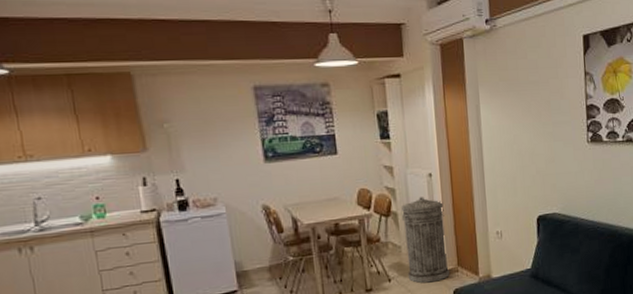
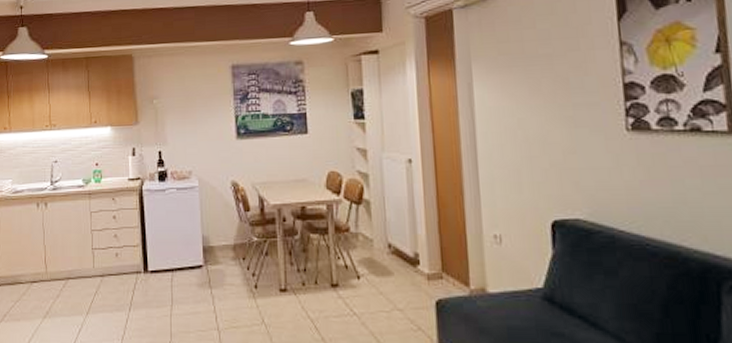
trash can: present [401,197,450,283] -> none [374,185,432,287]

